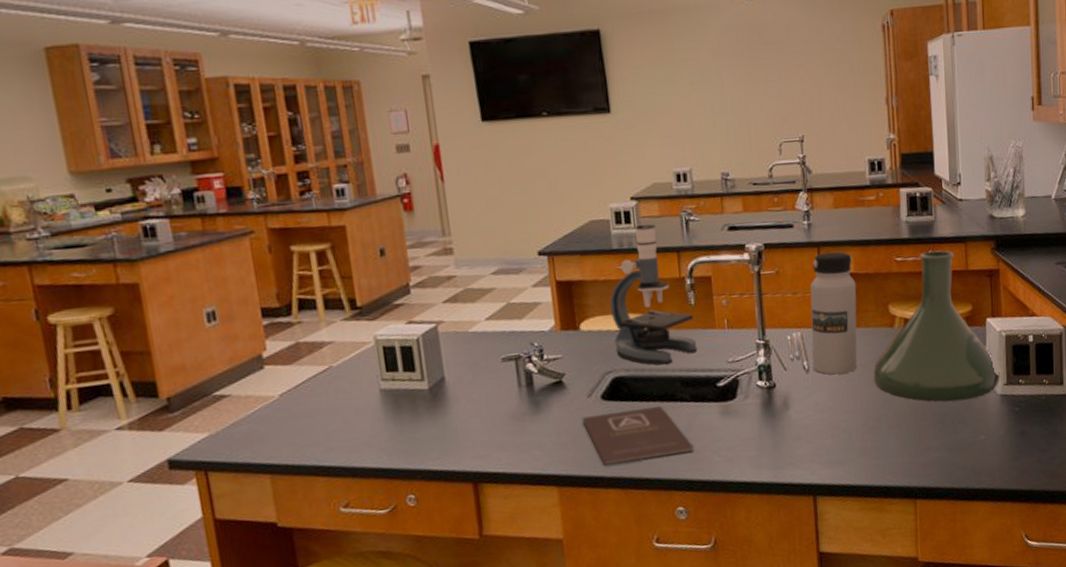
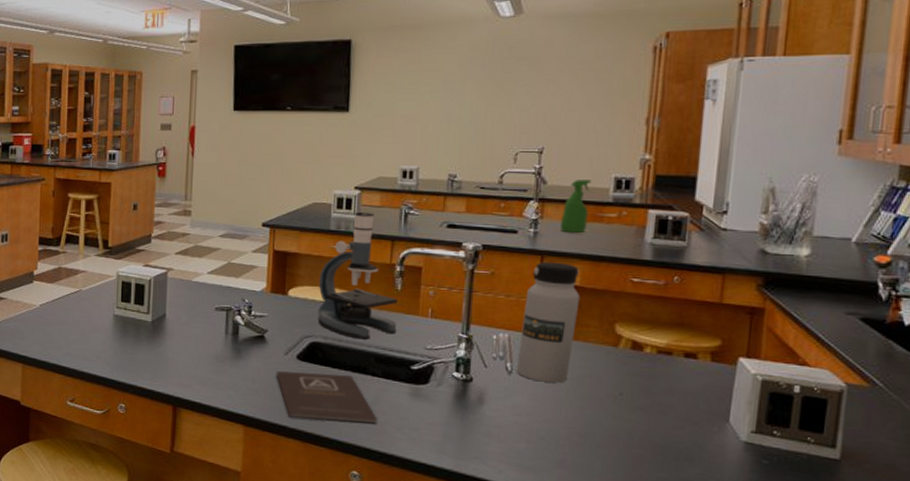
spray bottle: none [829,164,852,221] -> present [559,180,592,234]
flask: present [874,250,1000,401] -> none [586,277,748,439]

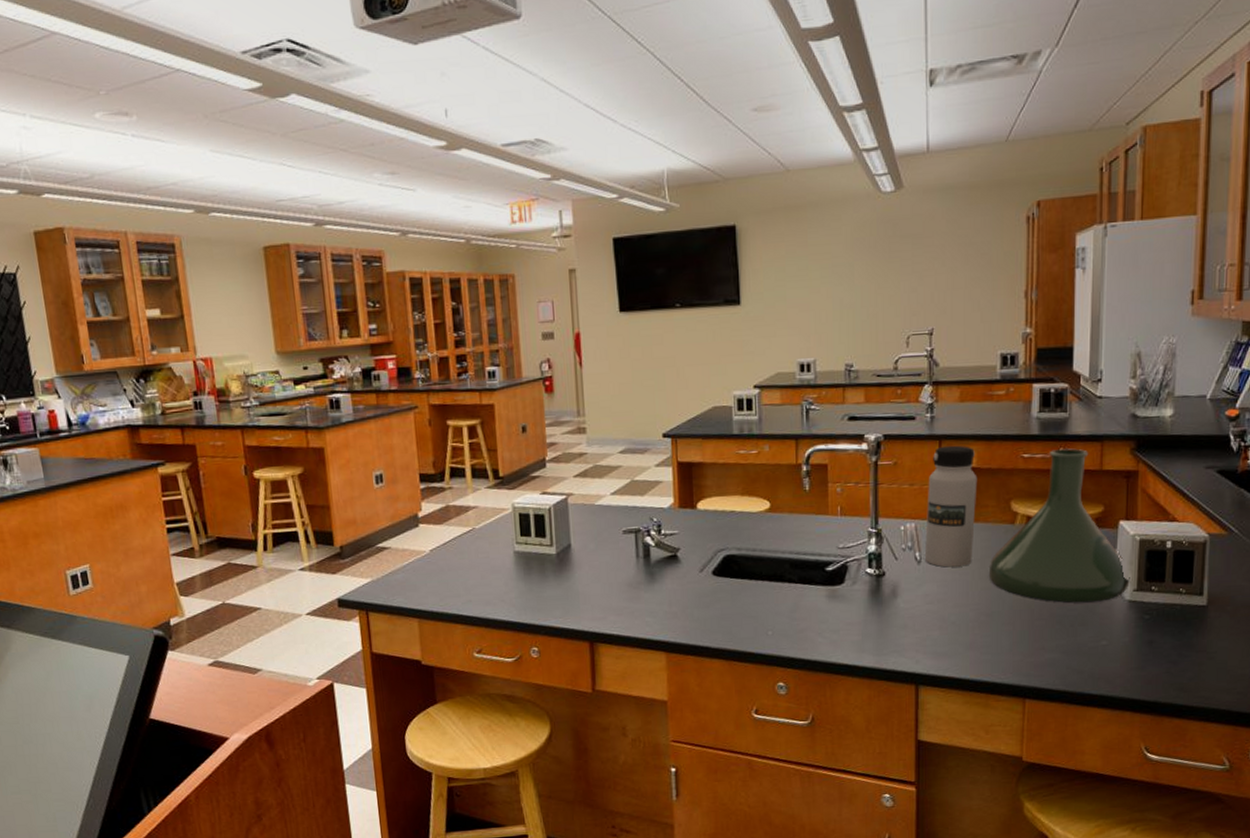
book: present [276,371,378,424] -> none [693,585,798,638]
microscope: present [317,211,397,340] -> none [726,411,809,547]
spray bottle: present [559,180,592,234] -> none [954,358,980,415]
flask: none [586,277,748,439] -> present [990,448,1130,603]

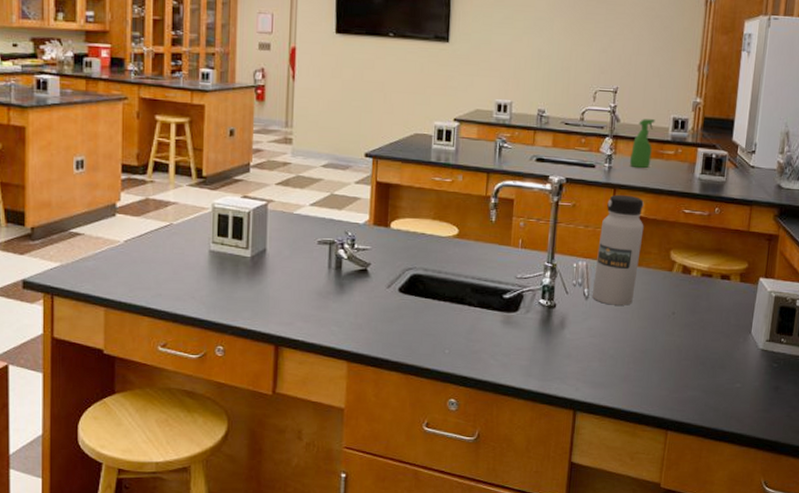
spray bottle: none [954,358,980,415] -> present [629,119,656,169]
flask: present [990,448,1130,603] -> none [646,209,765,348]

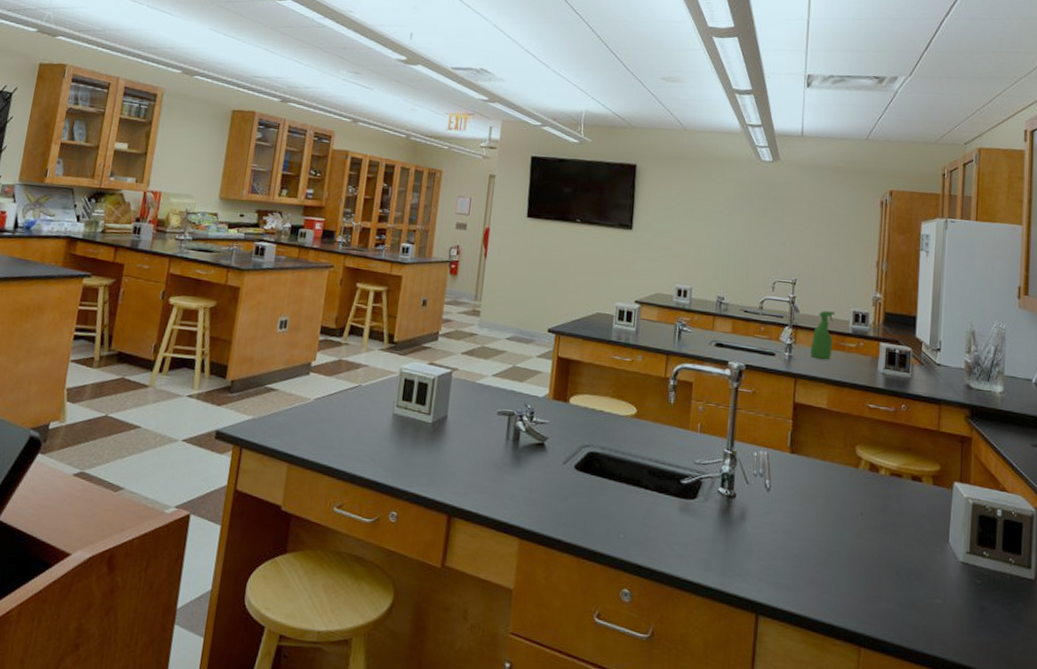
water bottle: present [591,194,644,306] -> none [773,384,827,501]

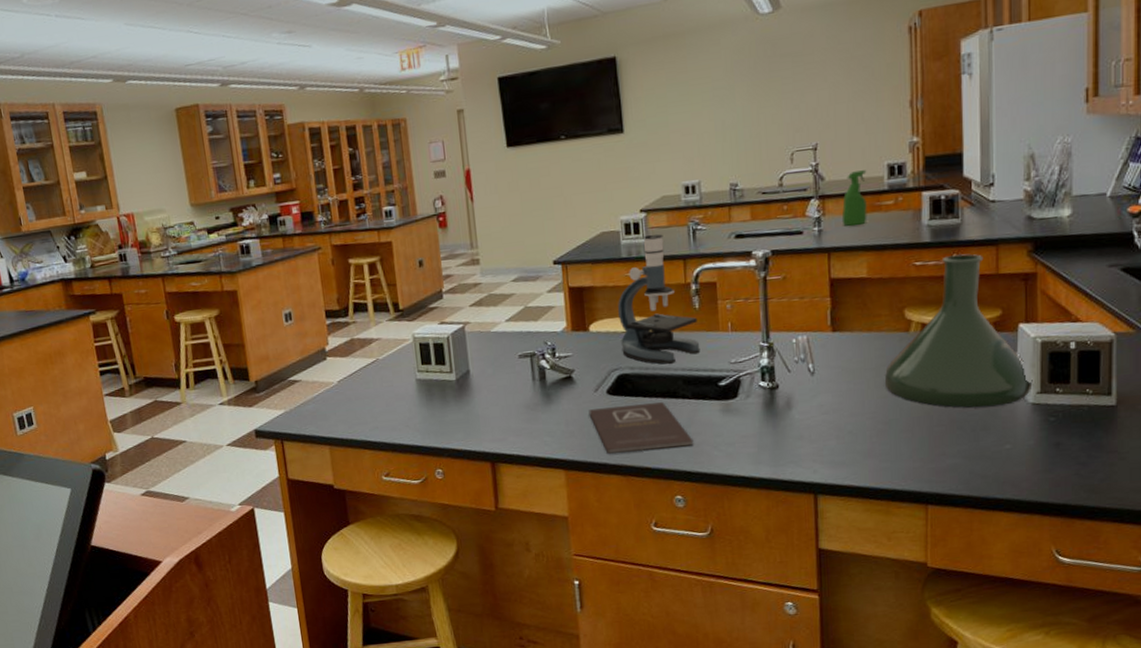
book: none [553,481,649,539] -> present [588,402,694,454]
microscope: none [596,325,670,452] -> present [617,233,701,364]
flask: none [833,405,963,559] -> present [885,254,1033,408]

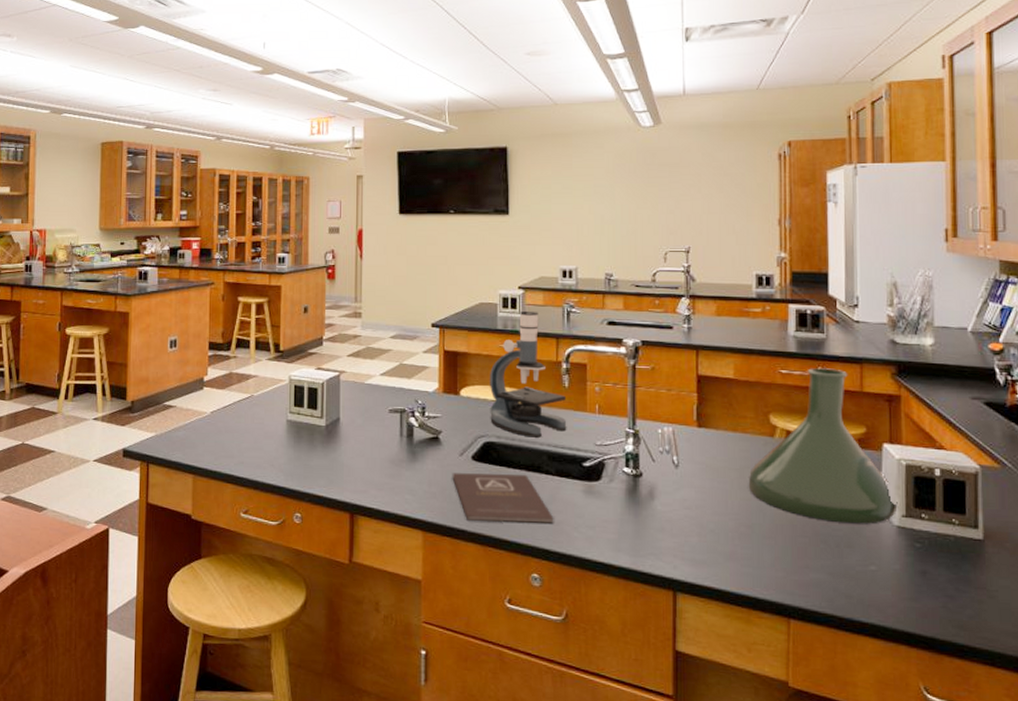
spray bottle: present [841,170,867,227] -> none [710,277,736,328]

